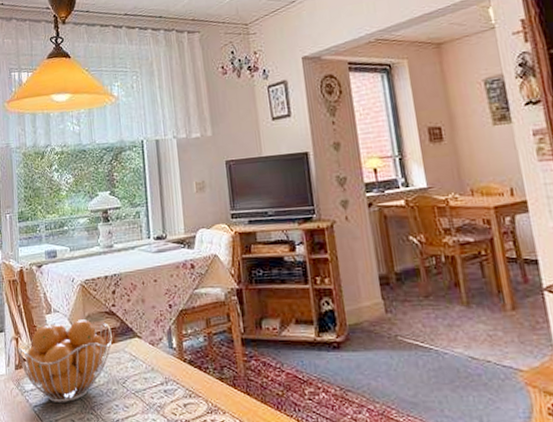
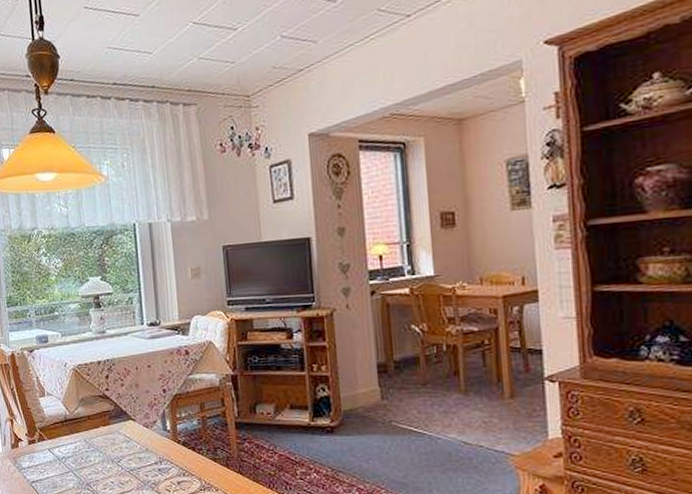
fruit basket: present [17,319,112,402] -> none [12,403,107,479]

